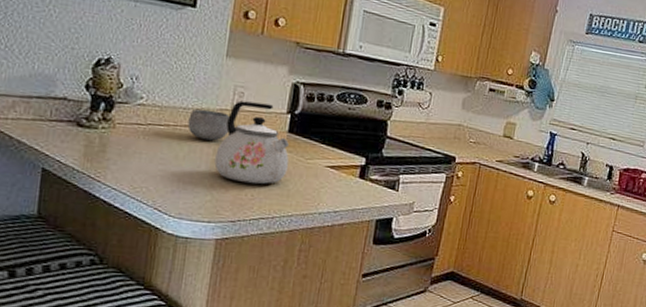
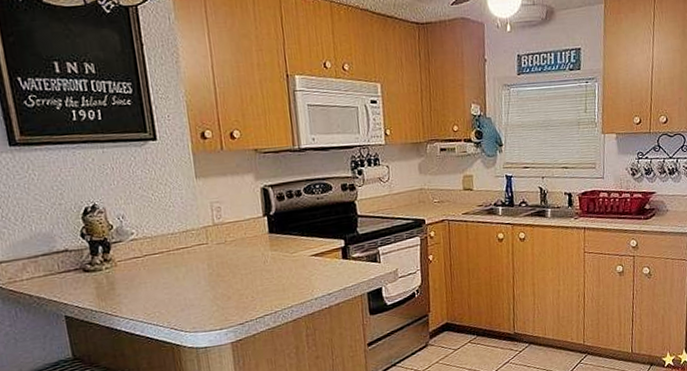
bowl: present [187,109,230,141] -> none [177,229,217,258]
kettle: present [214,100,289,185] -> none [210,212,277,288]

